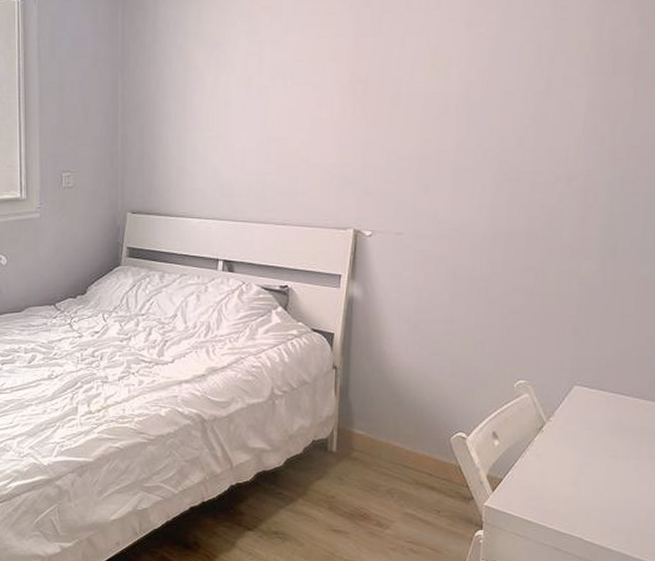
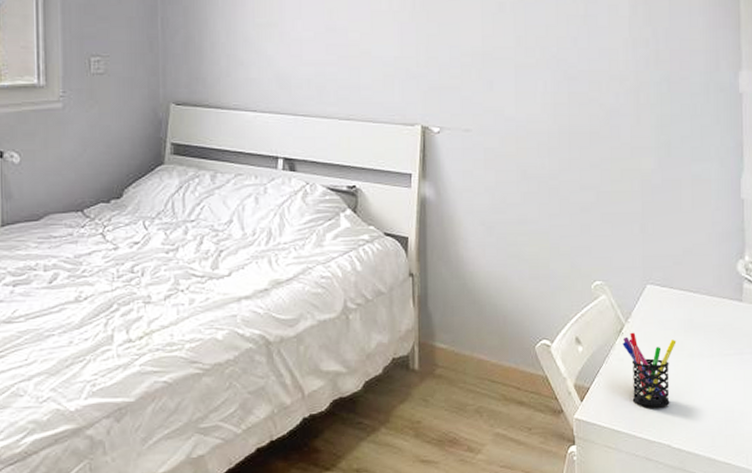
pen holder: none [541,430,601,502] -> present [622,332,677,407]

